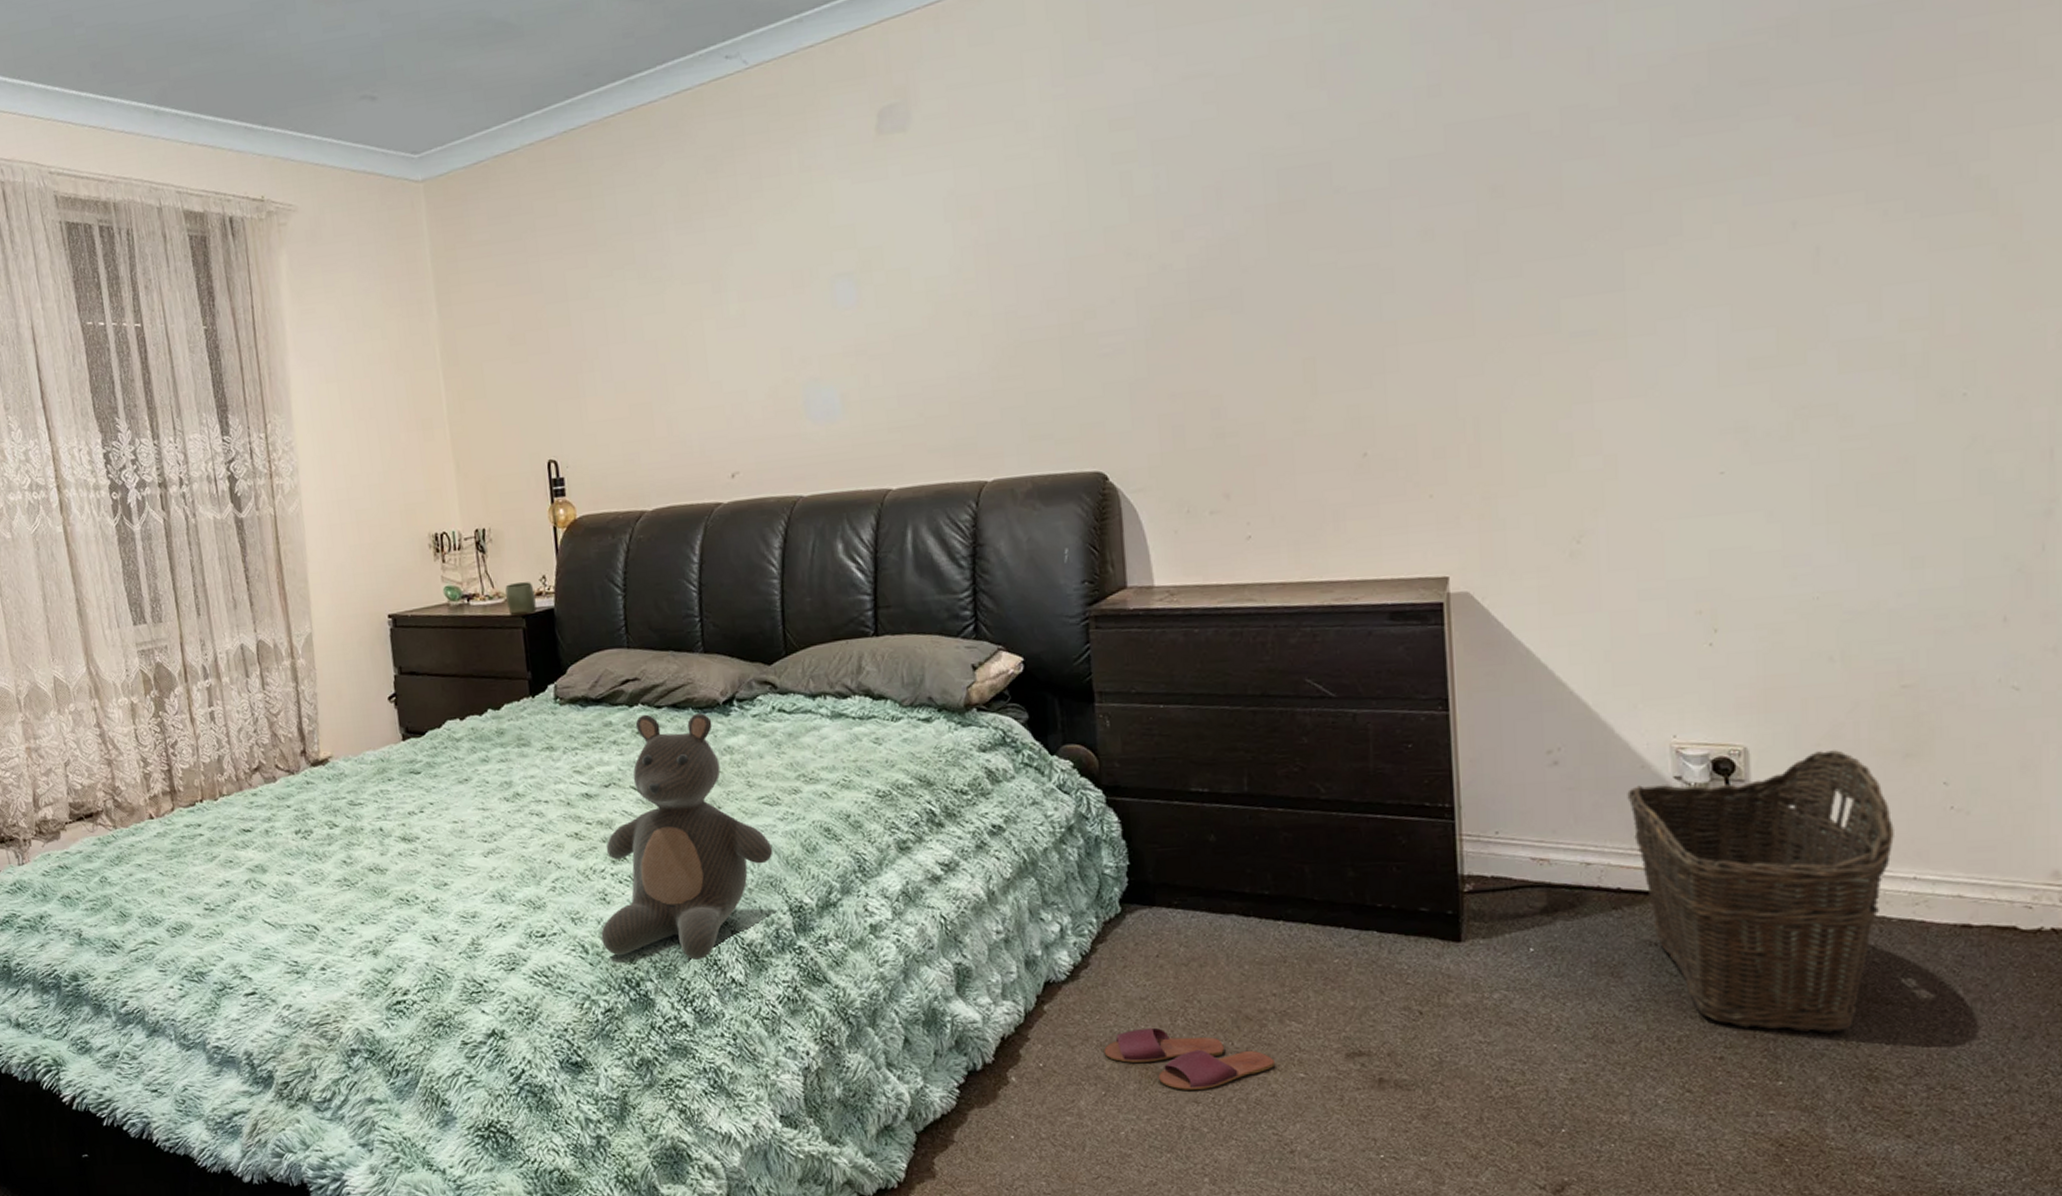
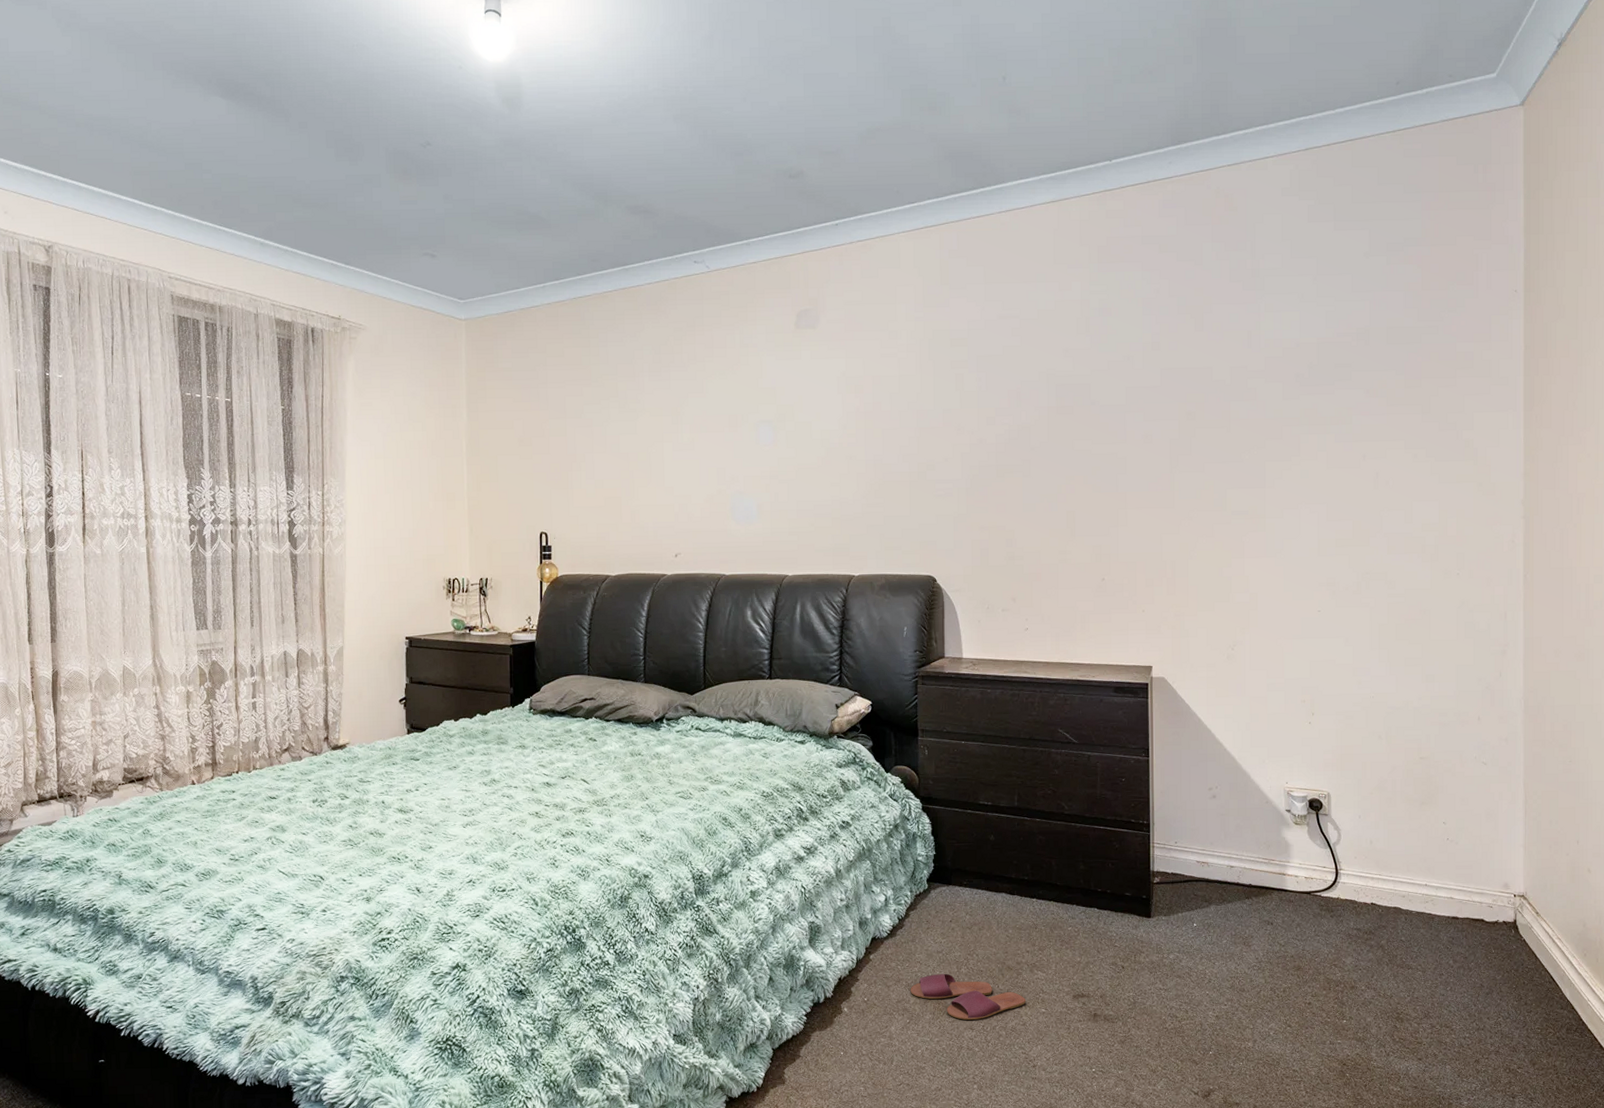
mug: present [505,582,537,617] -> none [498,620,522,646]
teddy bear: present [601,712,773,961] -> none [549,725,684,914]
wicker basket: present [1627,750,1894,1033] -> none [1257,797,1414,988]

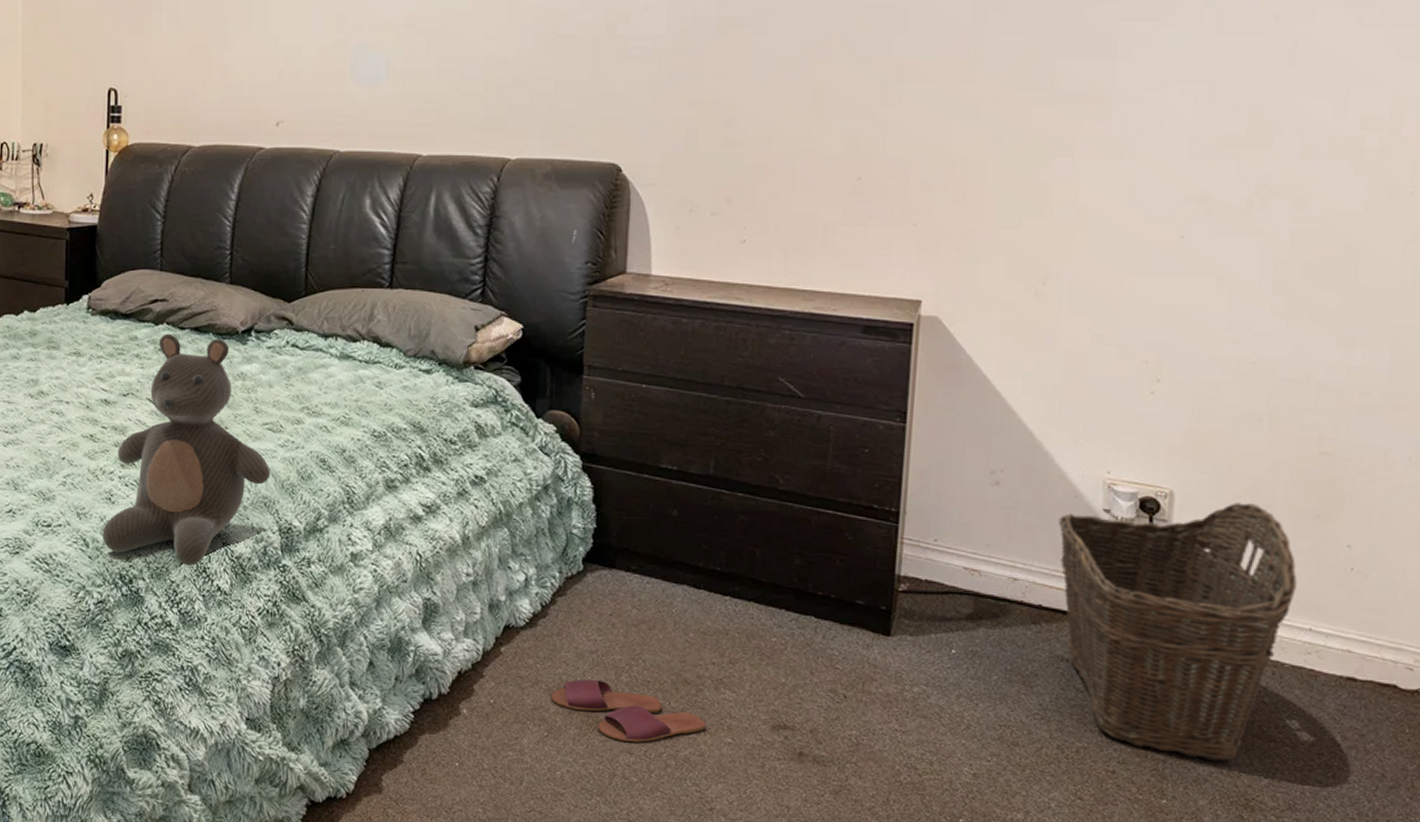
teddy bear: none [549,725,684,914] -> present [102,333,271,567]
wicker basket: none [1257,797,1414,988] -> present [1058,503,1297,762]

